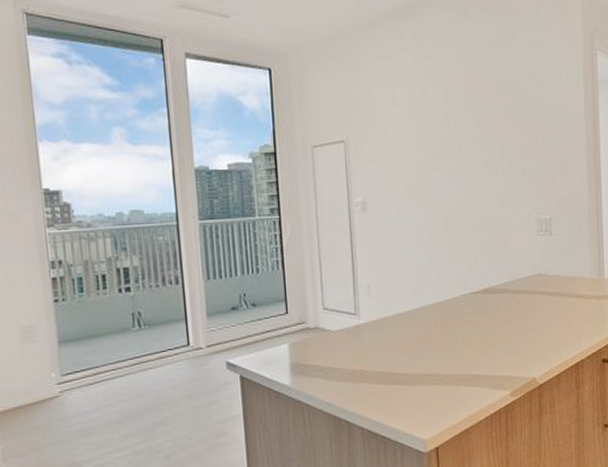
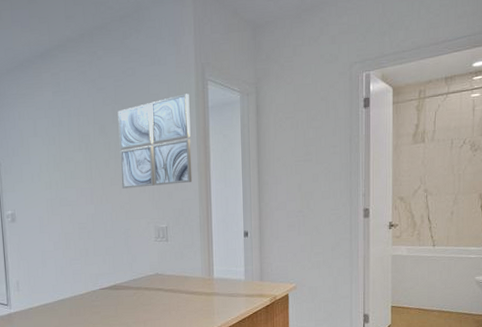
wall art: none [493,64,580,173] -> present [118,93,193,189]

